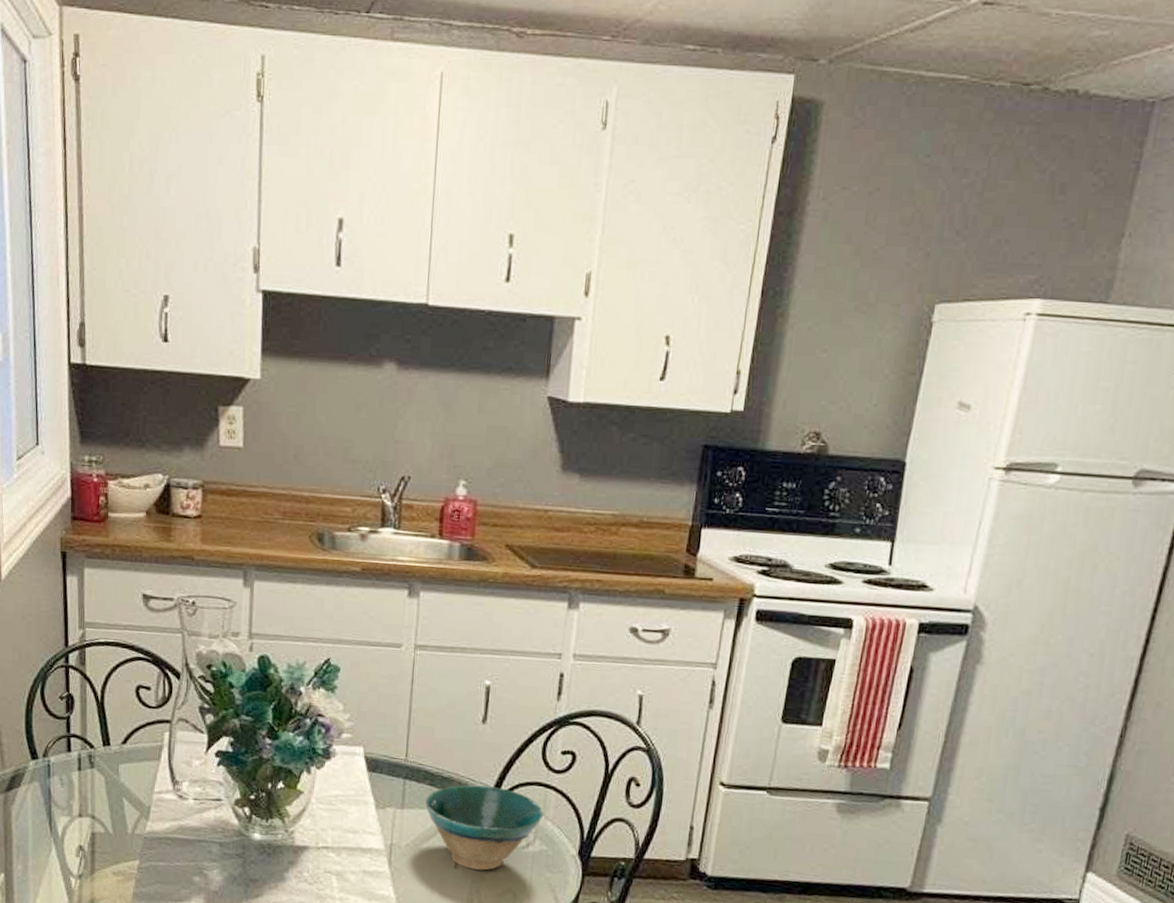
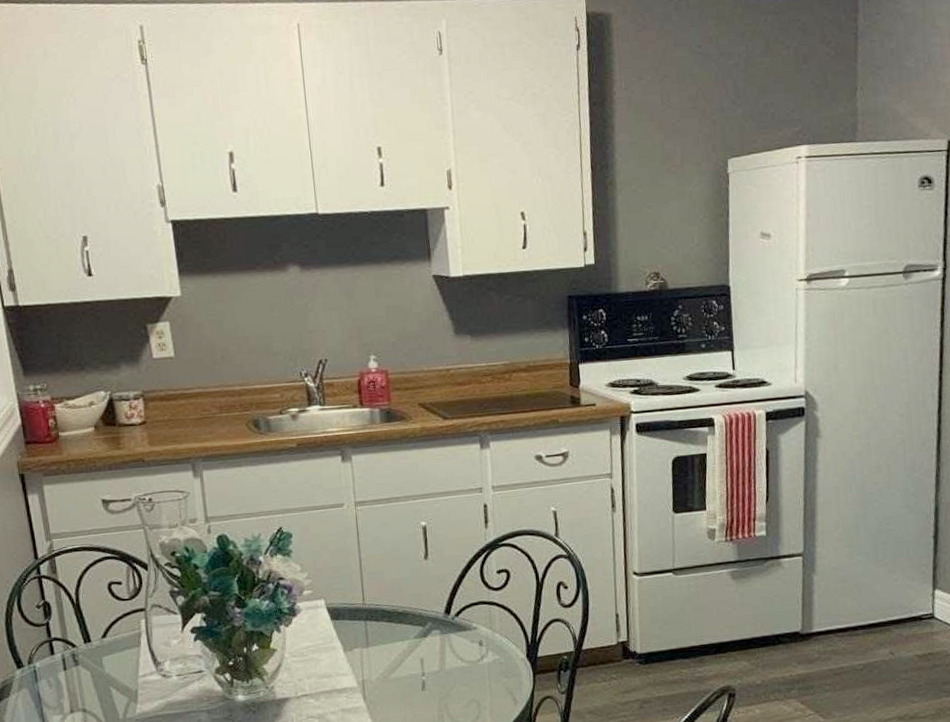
bowl: present [425,785,544,871] -> none [387,612,491,689]

